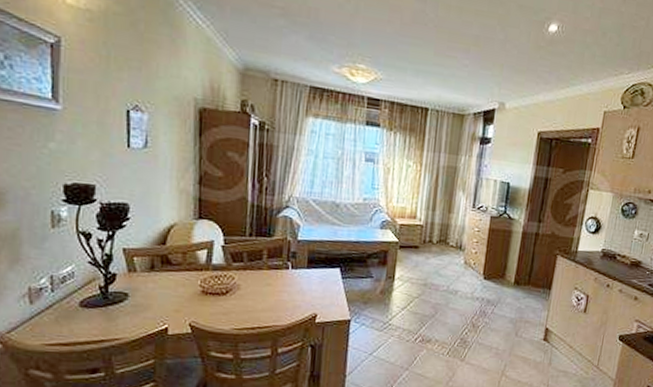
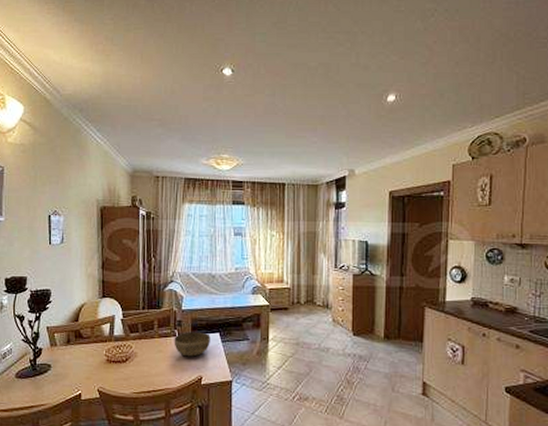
bowl: none [286,265,330,293] -> present [174,331,210,357]

